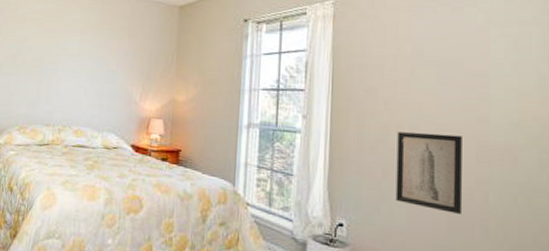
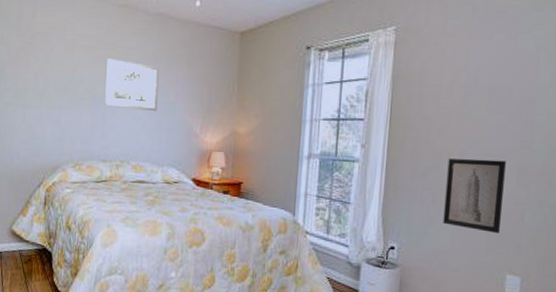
wall art: none [50,30,102,80] -> present [105,58,159,112]

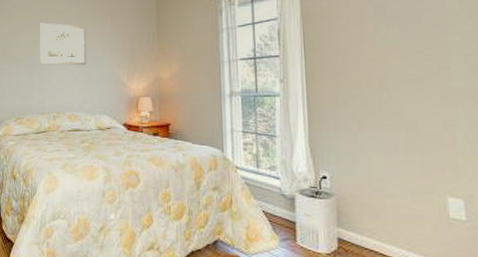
wall art: present [442,158,506,233] -> none [368,84,434,156]

